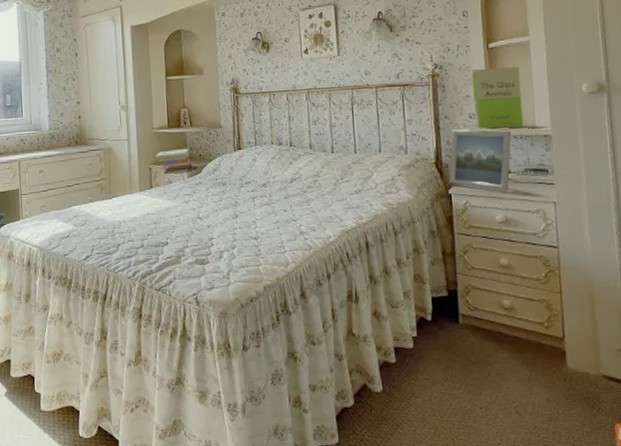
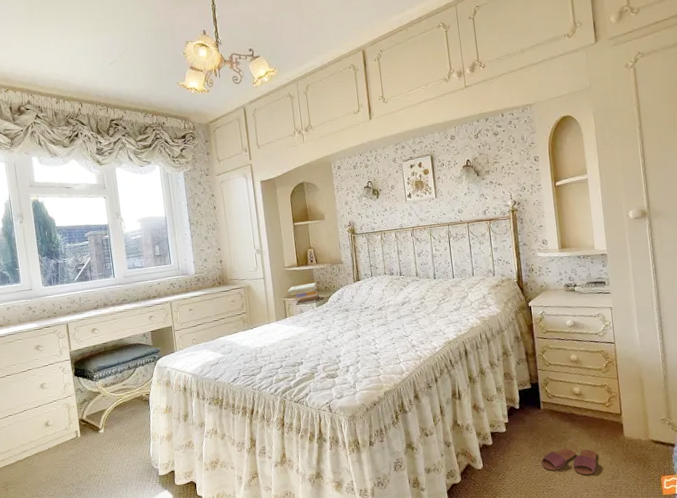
picture frame: present [448,129,512,192] -> none [528,252,576,302]
slippers: none [458,376,531,413] -> present [541,448,598,475]
book: present [471,67,524,129] -> none [543,200,585,253]

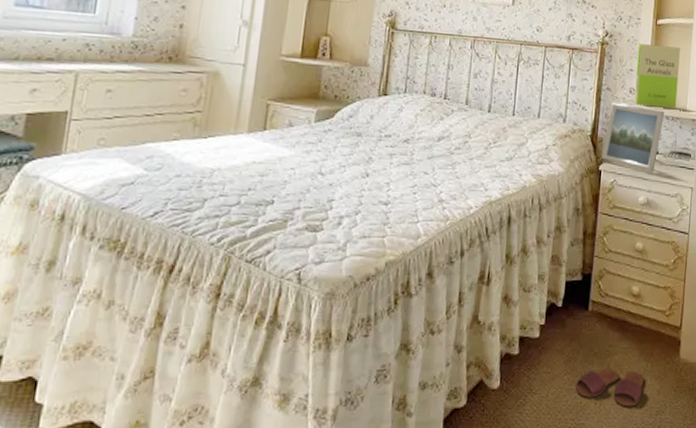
books: present [288,282,319,303] -> none [277,85,323,112]
picture frame: none [528,252,576,302] -> present [600,102,665,173]
book: none [543,200,585,253] -> present [634,44,680,108]

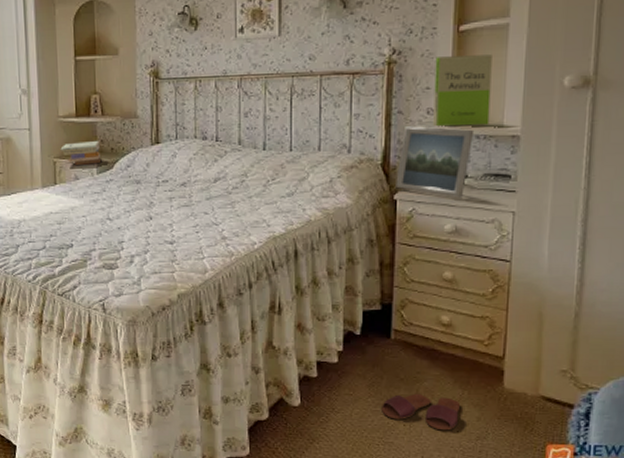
books: none [277,85,323,112] -> present [60,140,102,166]

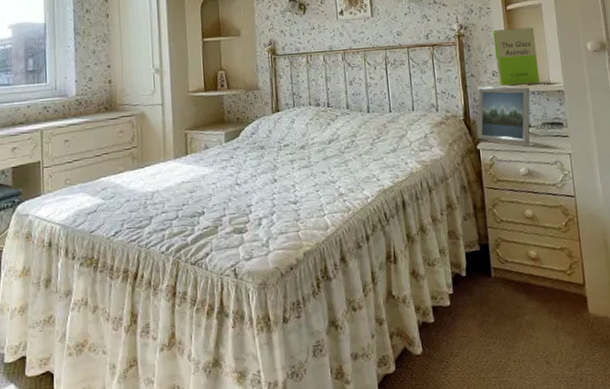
books: present [60,140,102,166] -> none [191,111,229,136]
slippers: present [382,393,460,431] -> none [493,327,559,363]

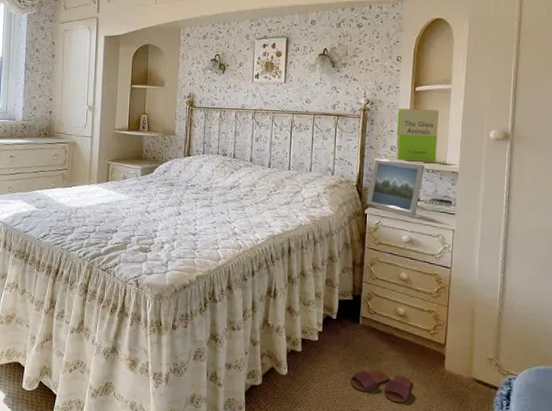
slippers: none [493,327,559,363] -> present [351,370,411,403]

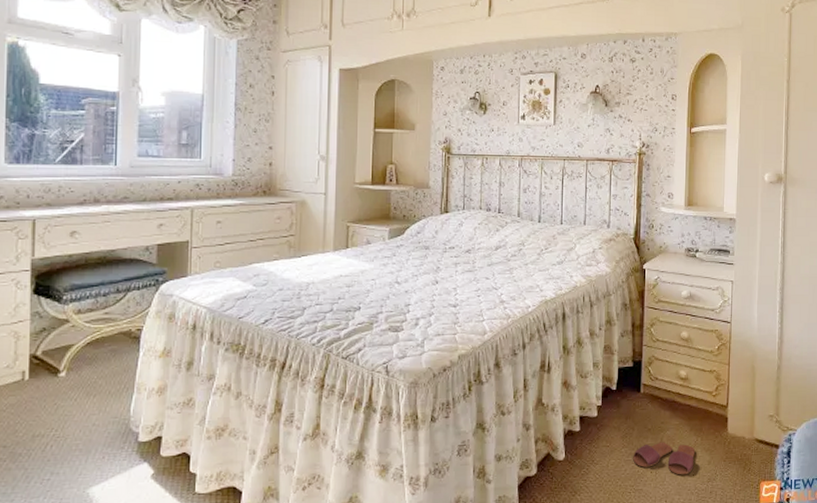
picture frame: present [365,158,425,217] -> none [643,207,703,270]
book: present [395,108,439,162] -> none [673,152,715,209]

